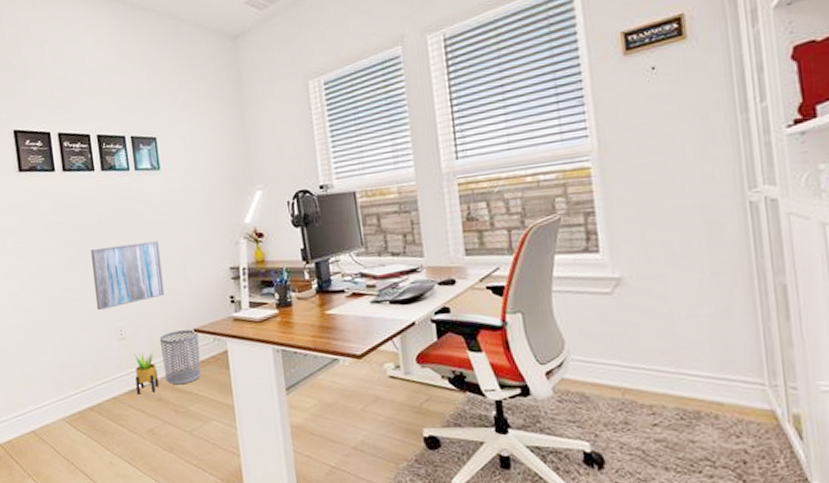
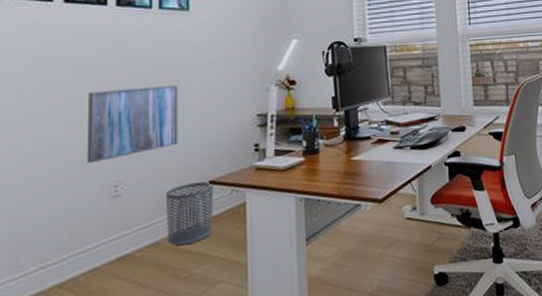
potted plant: present [134,352,159,395] -> none [128,210,158,262]

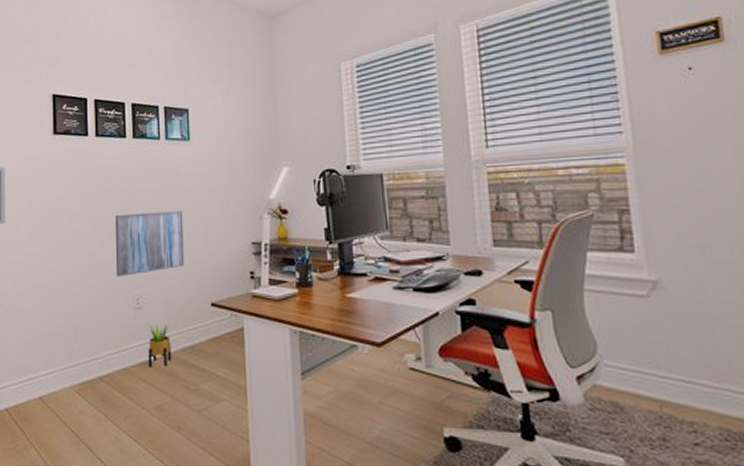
potted plant: none [128,210,158,262] -> present [148,323,172,367]
waste bin: present [165,181,214,246] -> none [175,304,216,360]

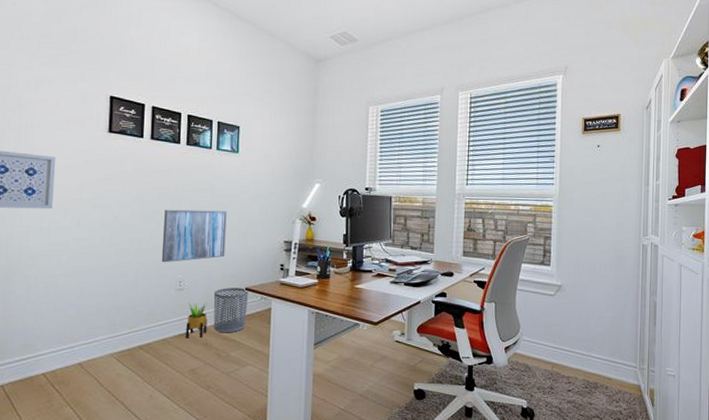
waste bin: none [175,304,216,360] -> present [213,288,249,333]

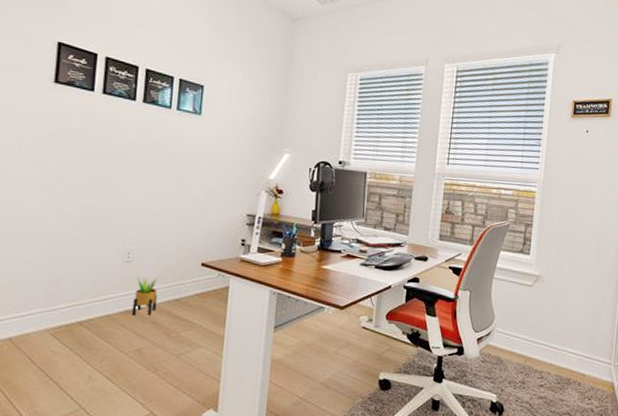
wall art: present [161,209,227,263] -> none [108,172,185,232]
waste bin: present [213,288,249,333] -> none [163,262,205,312]

